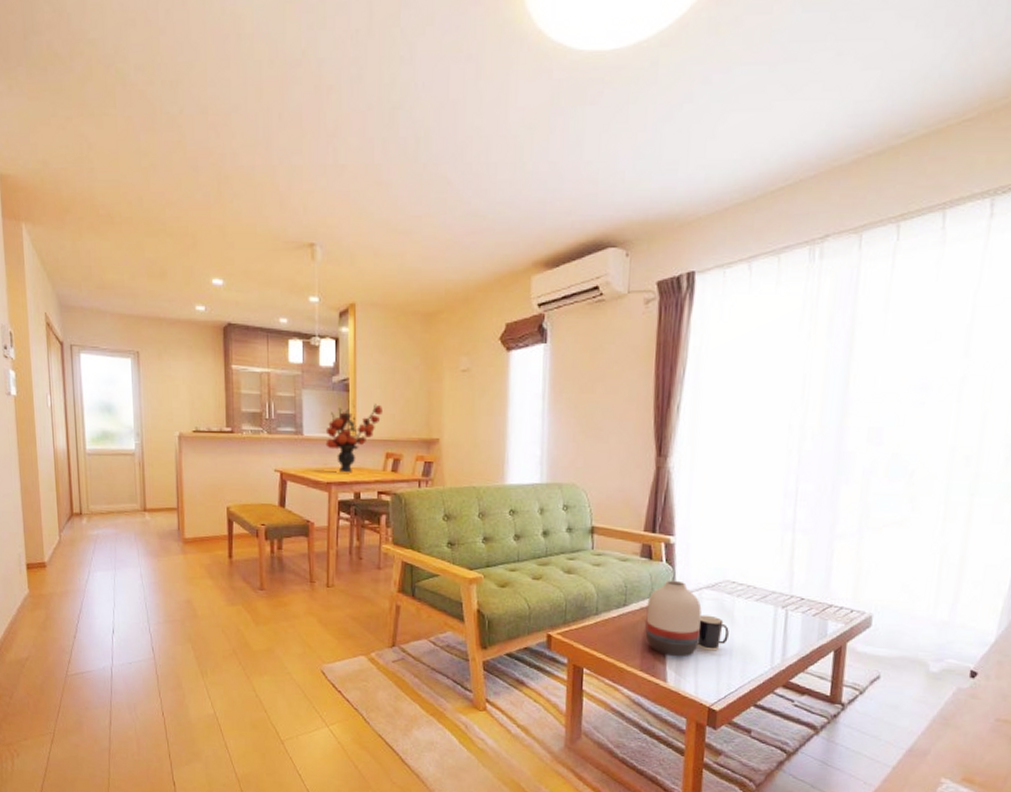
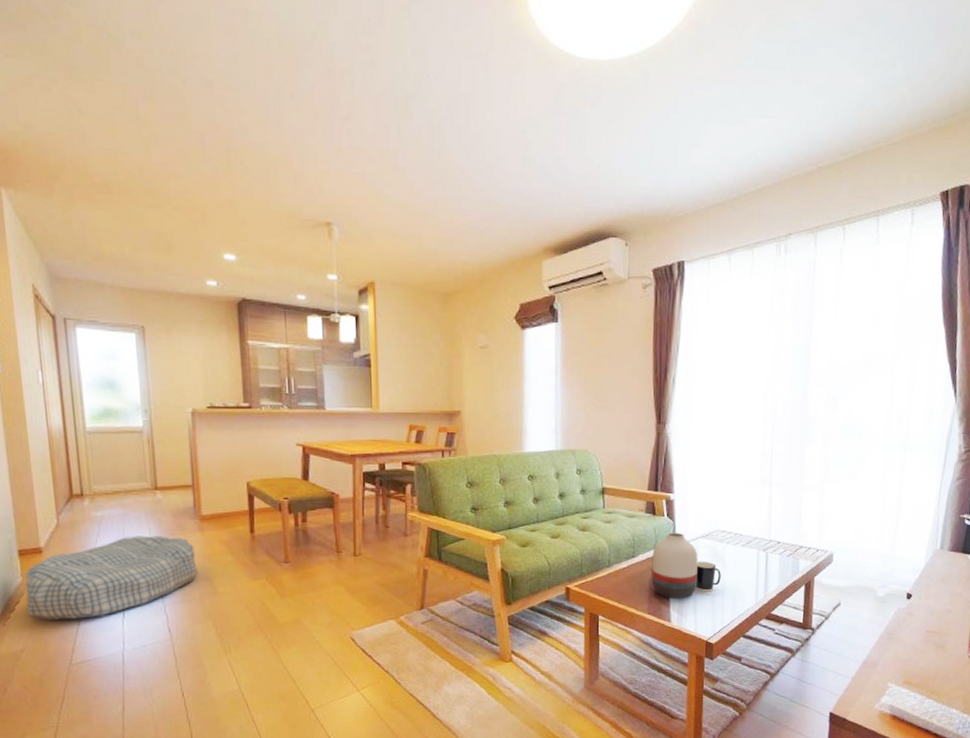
dog bed: none [31,555,179,633] -> present [25,536,198,620]
bouquet: present [325,399,382,473] -> none [348,374,405,445]

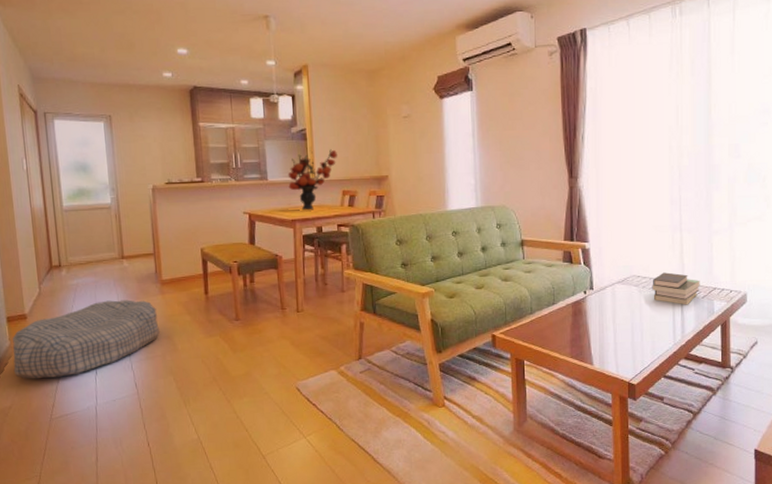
bouquet: none [348,374,405,445] -> present [288,146,337,211]
vase: present [651,532,698,600] -> none [572,279,616,343]
mug: present [695,561,721,592] -> none [614,305,639,335]
books: none [736,528,787,563] -> present [652,272,700,305]

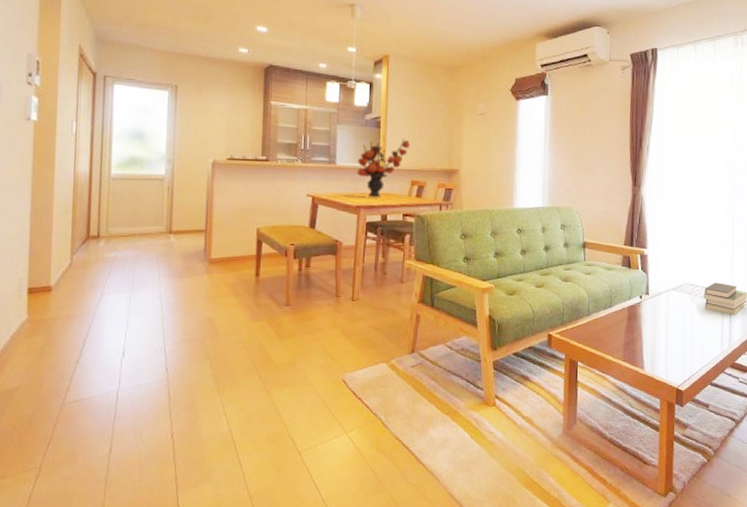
dog bed: present [12,300,160,379] -> none [27,276,201,358]

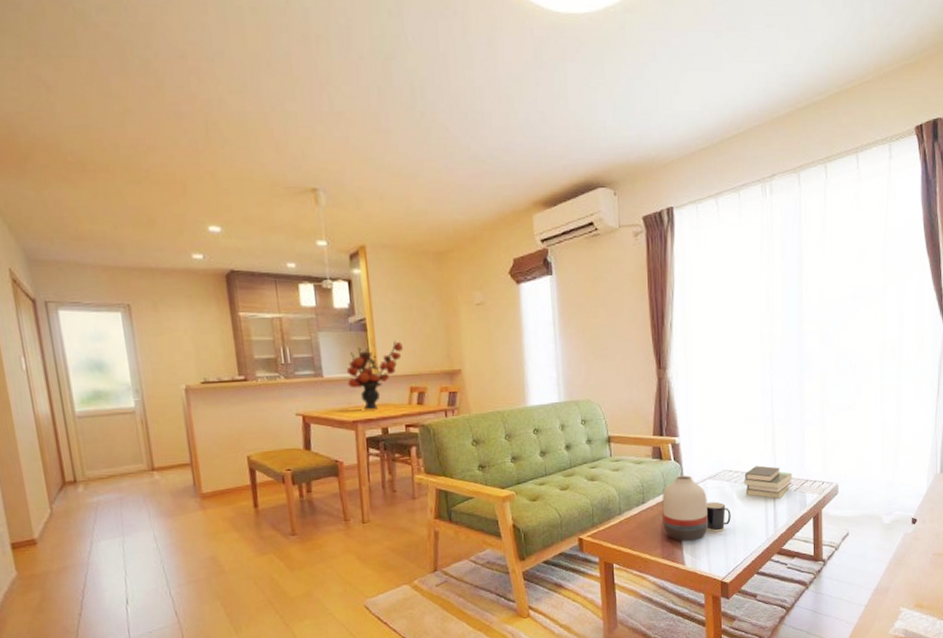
vase: none [626,284,669,348] -> present [662,475,708,542]
mug: none [666,312,690,341] -> present [706,501,731,532]

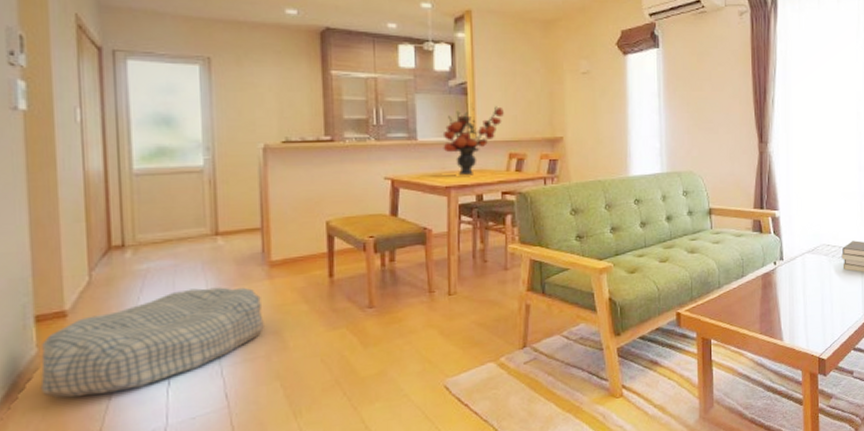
dog bed: none [19,517,202,614] -> present [40,287,264,398]
vase: present [662,475,708,542] -> none [761,248,806,317]
mug: present [706,501,731,532] -> none [804,276,829,307]

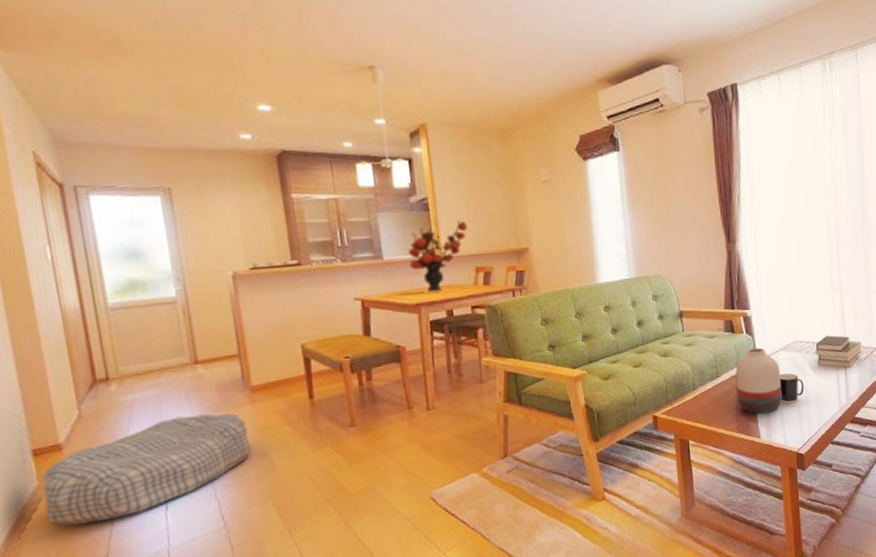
vase: none [761,248,806,317] -> present [735,347,782,415]
mug: none [804,276,829,307] -> present [779,373,804,404]

